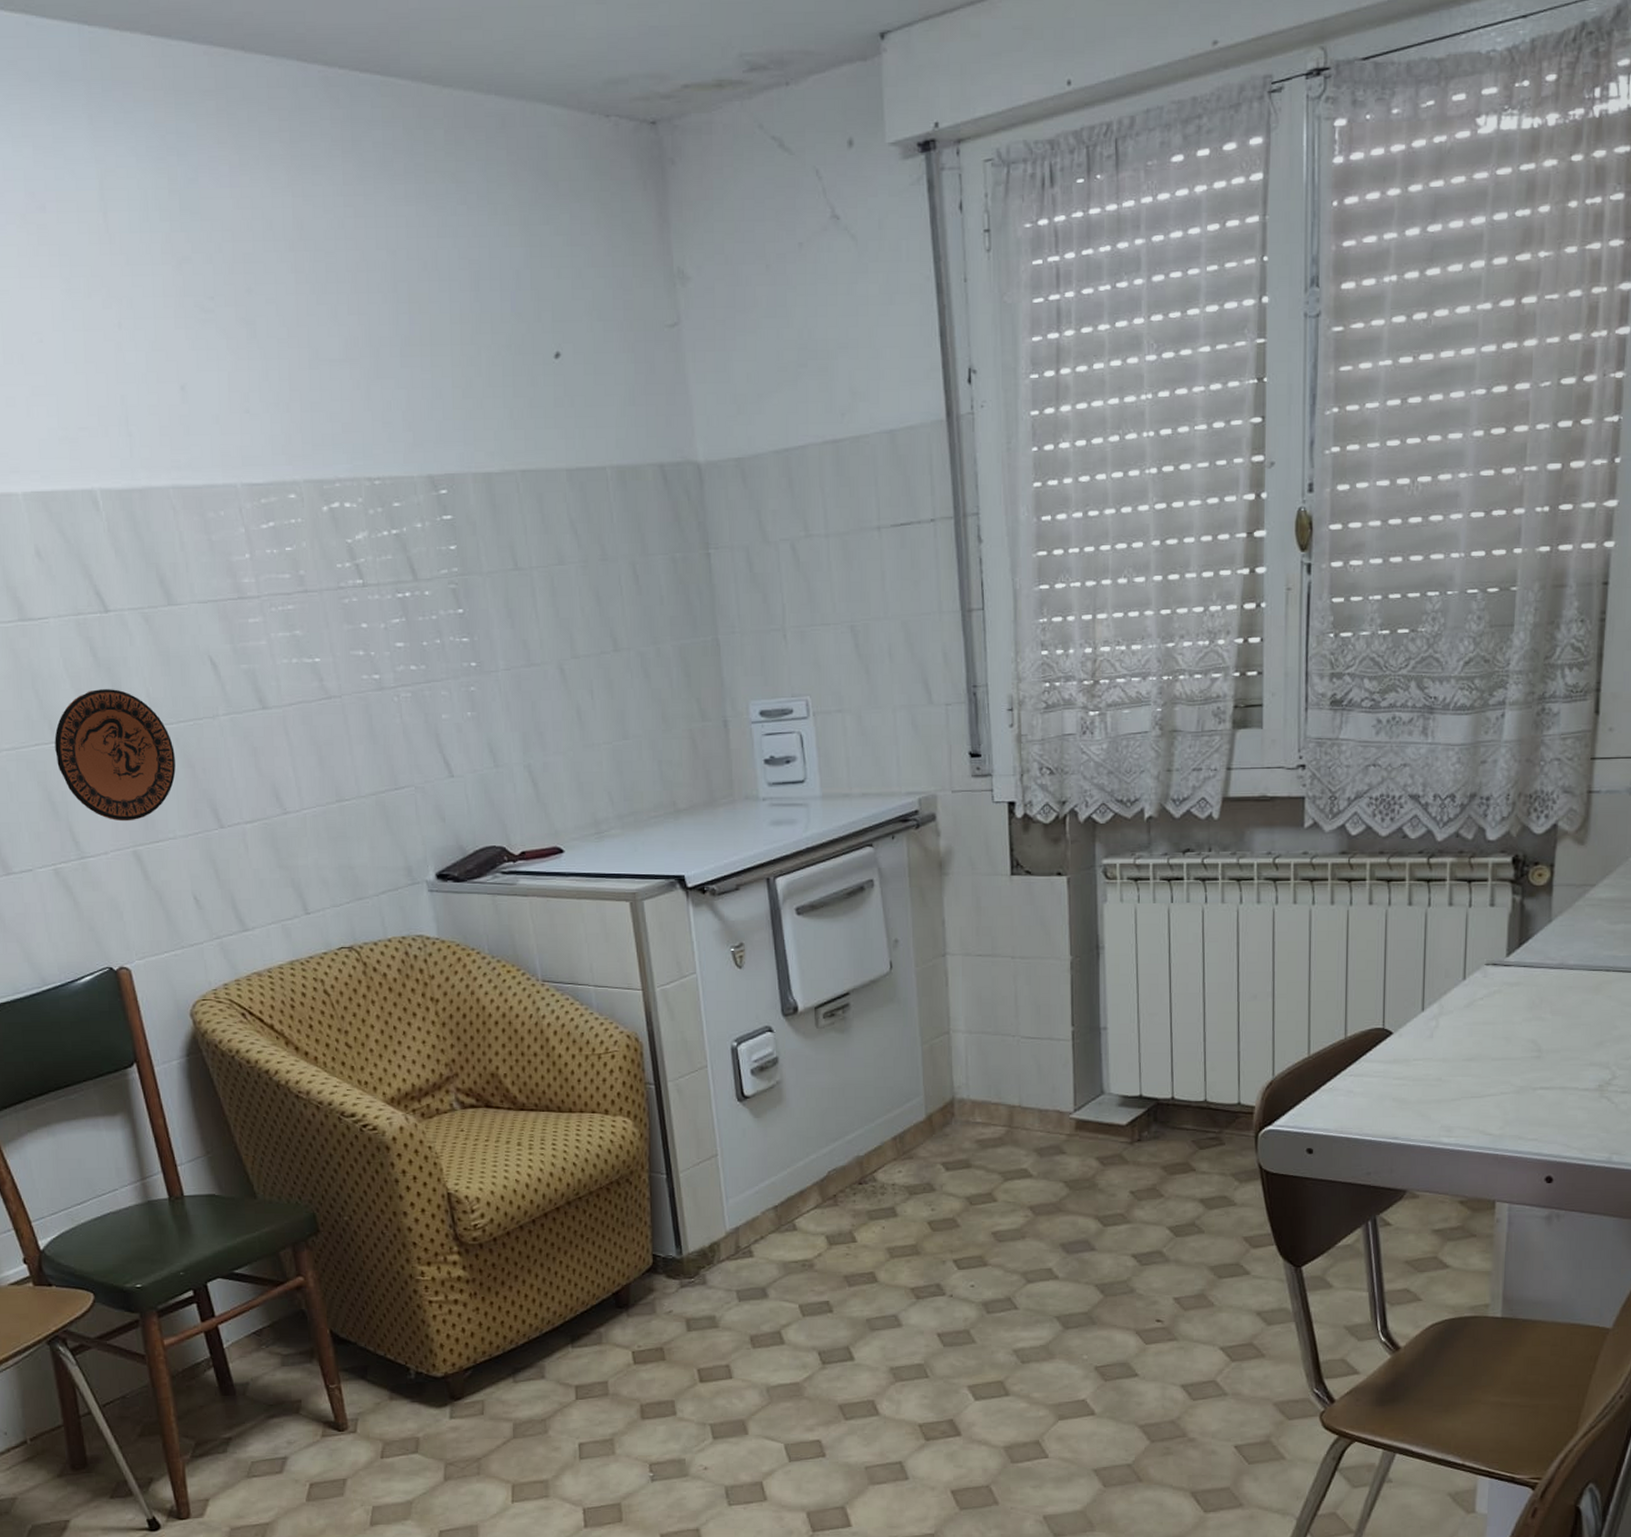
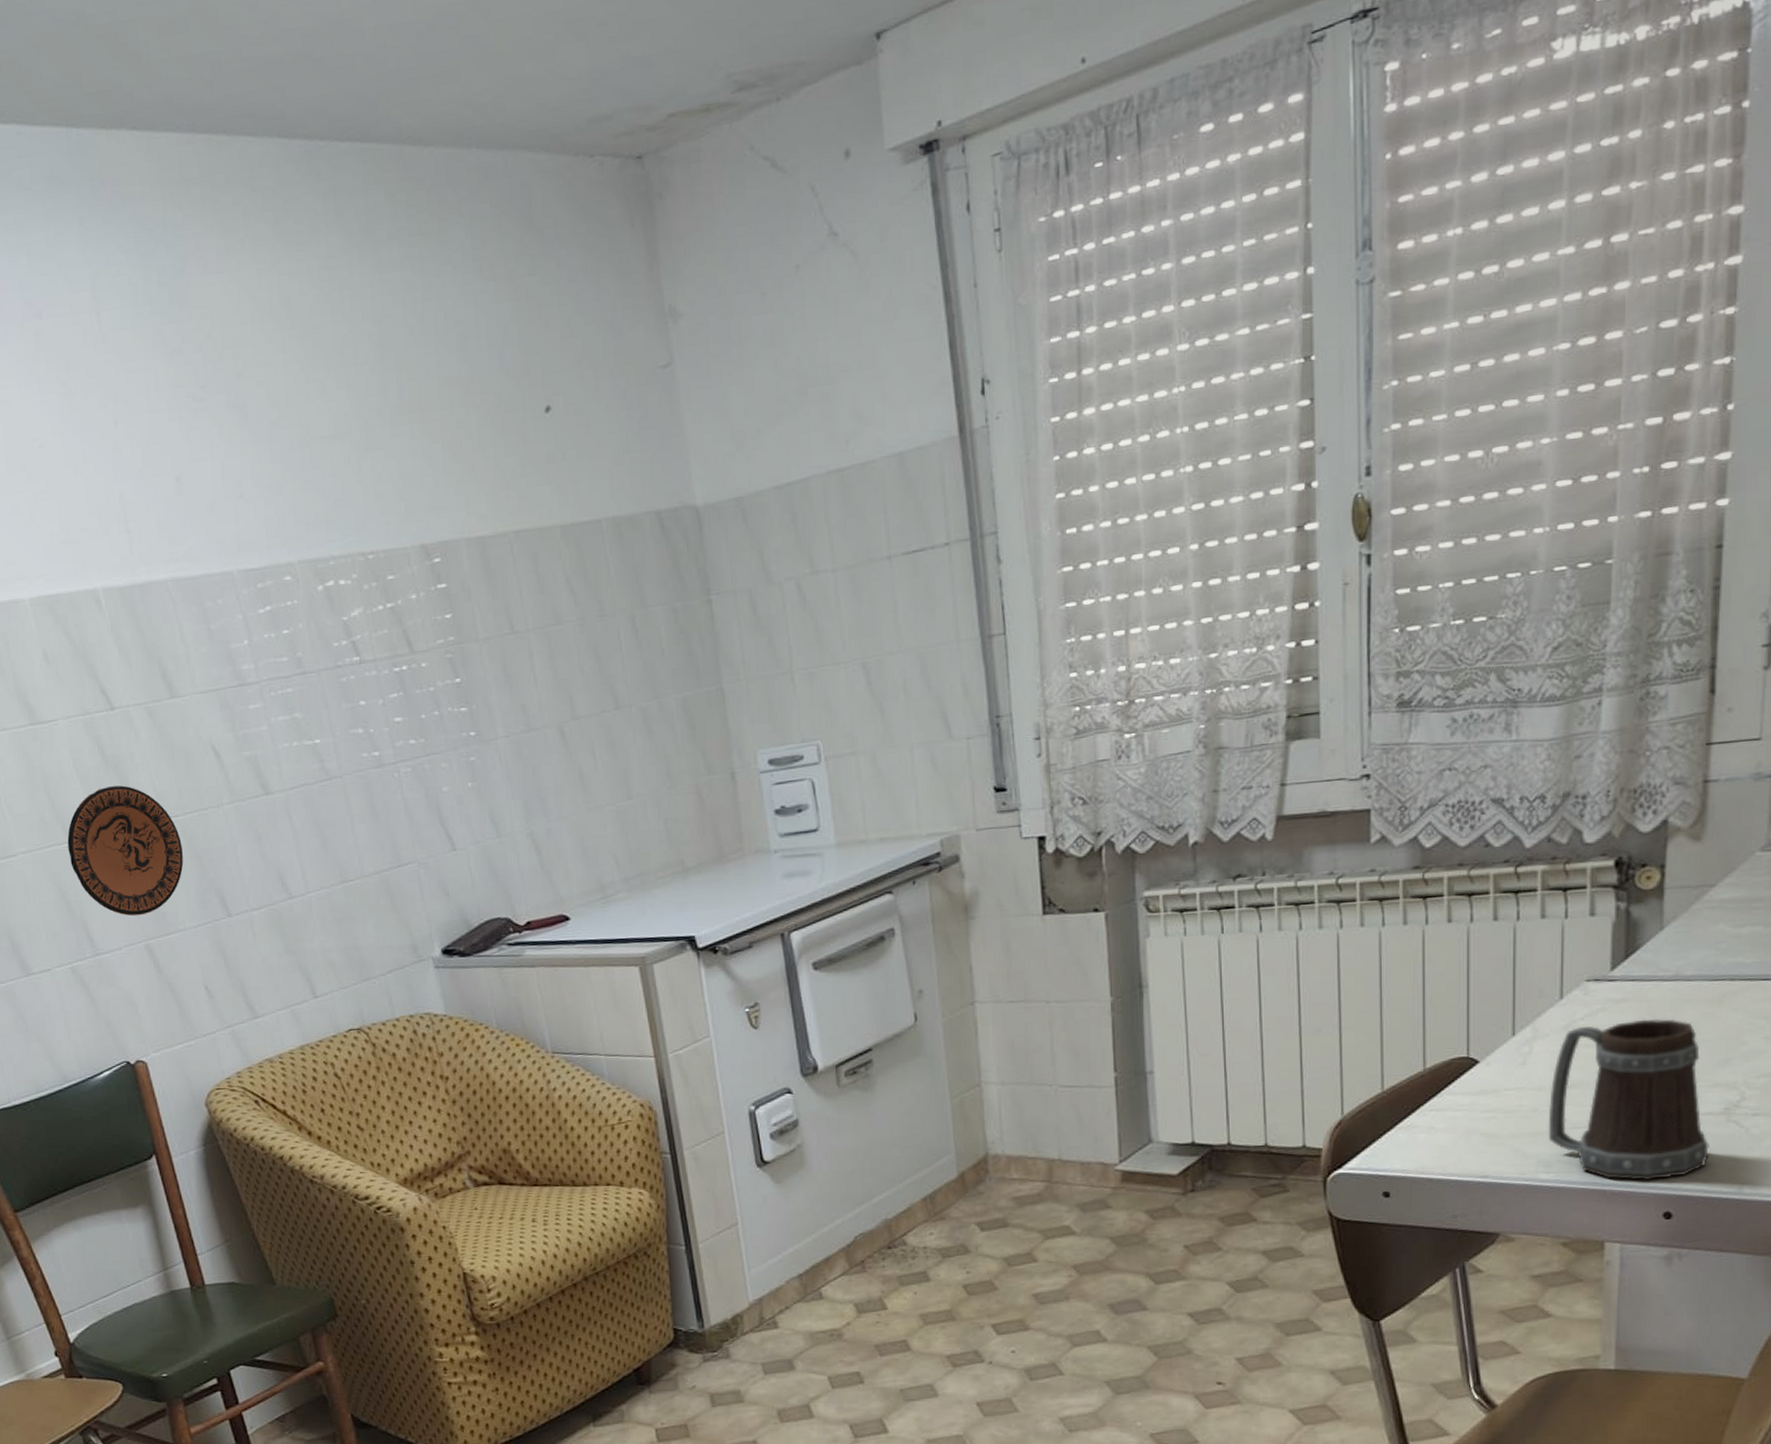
mug: none [1450,1002,1585,1148] -> present [1548,1018,1709,1182]

